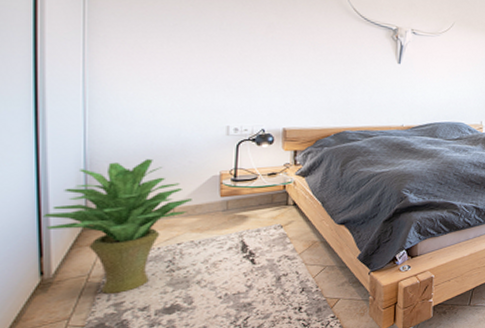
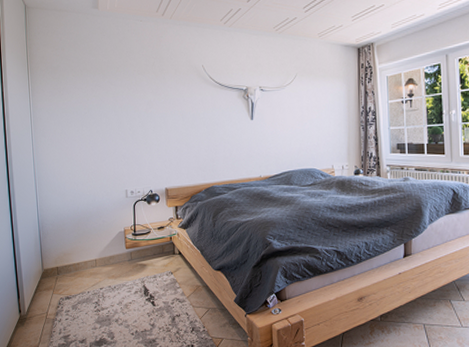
potted plant: present [43,159,192,294] -> none [18,221,107,328]

